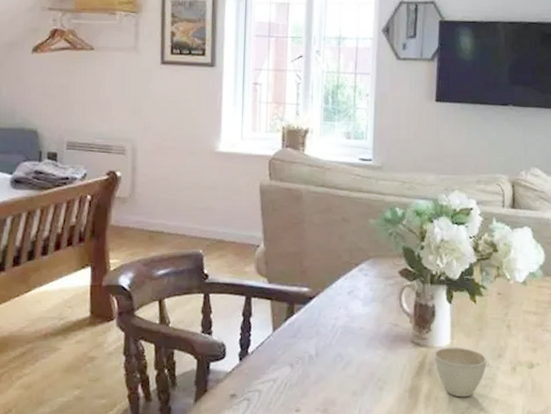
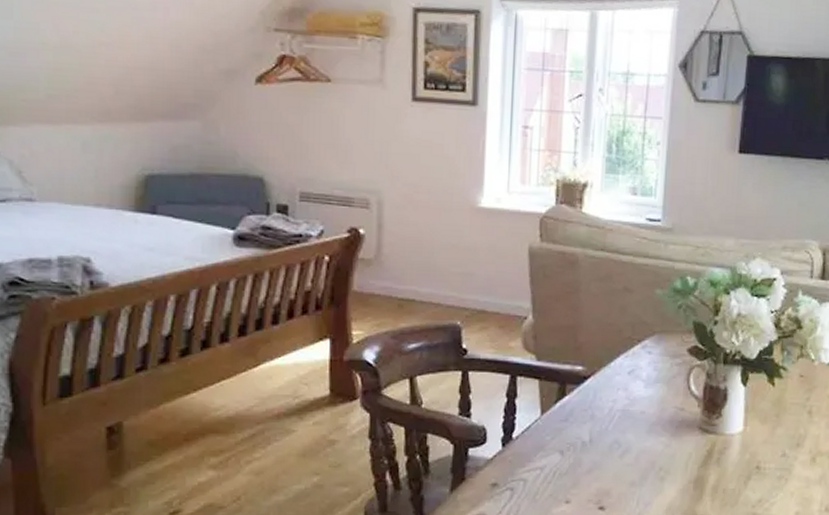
cup: present [435,347,487,398] -> none [724,434,784,490]

